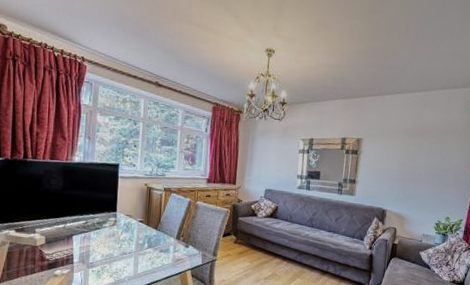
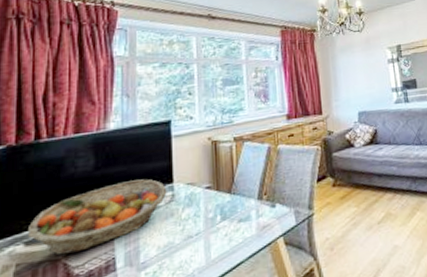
fruit basket: none [18,203,112,245] -> present [28,179,167,256]

